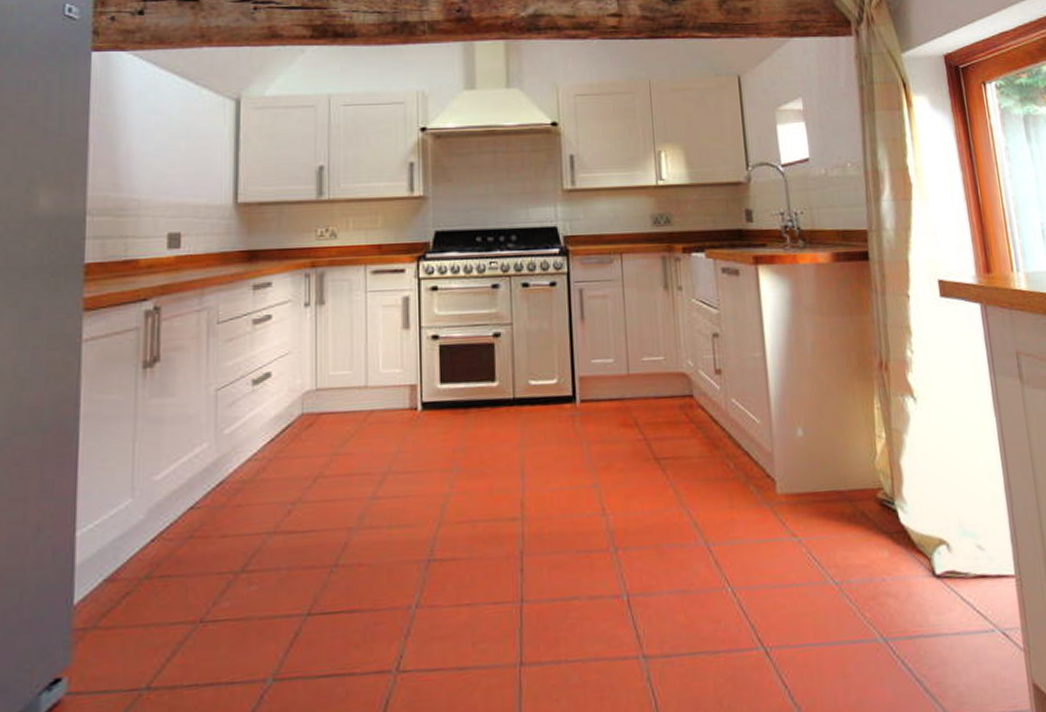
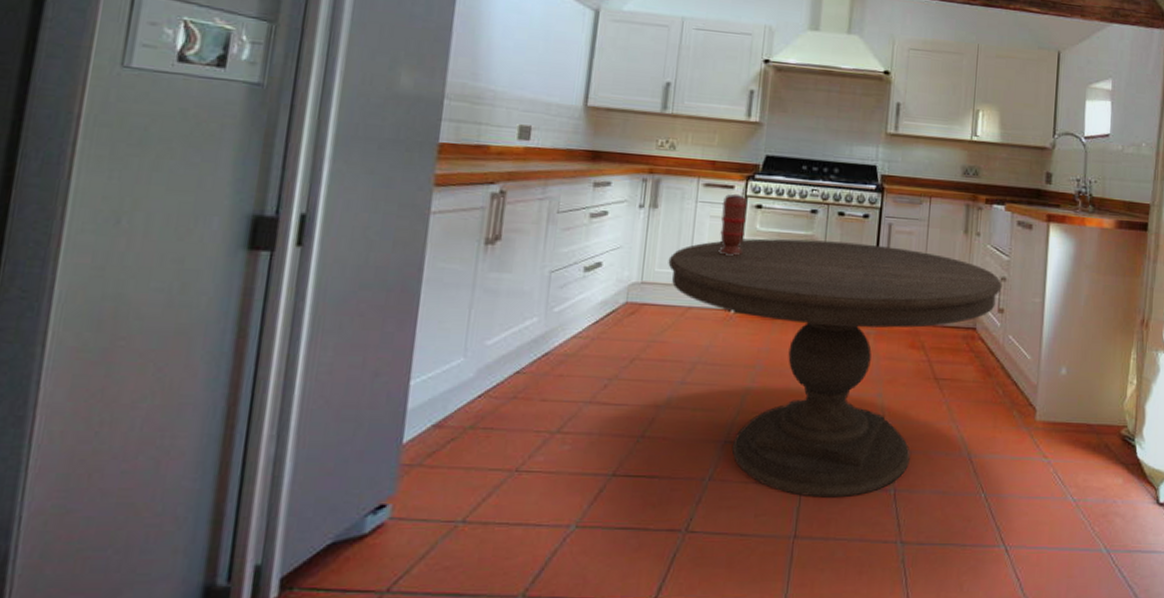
dining table: none [343,314,715,615] -> present [668,238,1002,498]
spice grinder: none [393,277,423,348] -> present [718,193,748,256]

